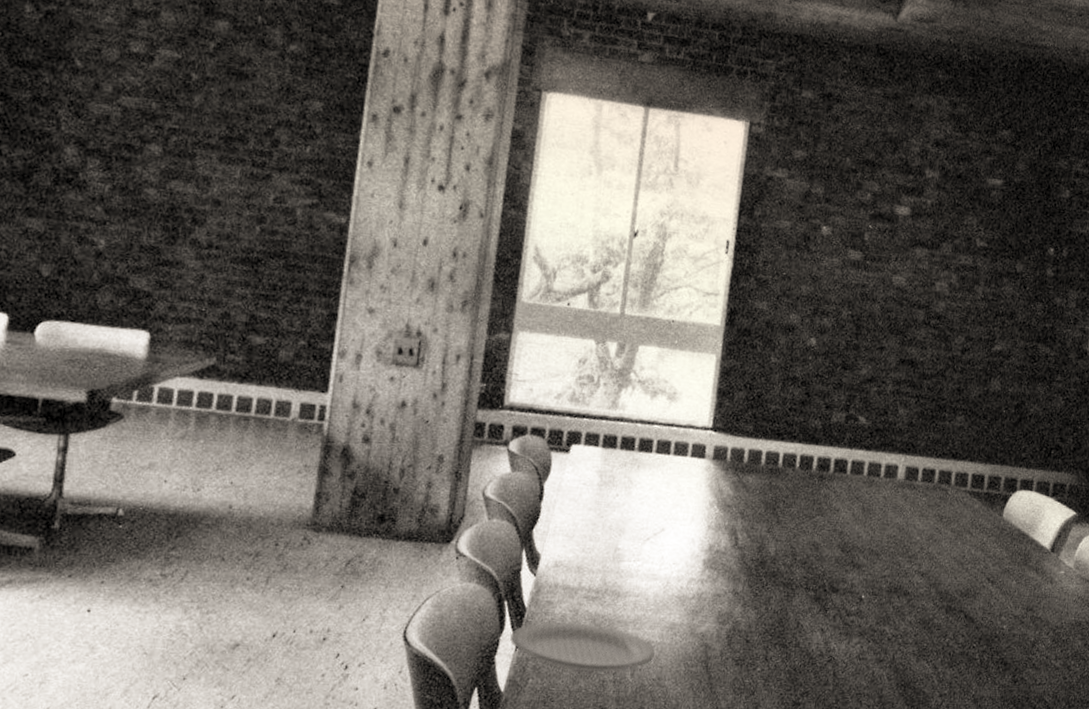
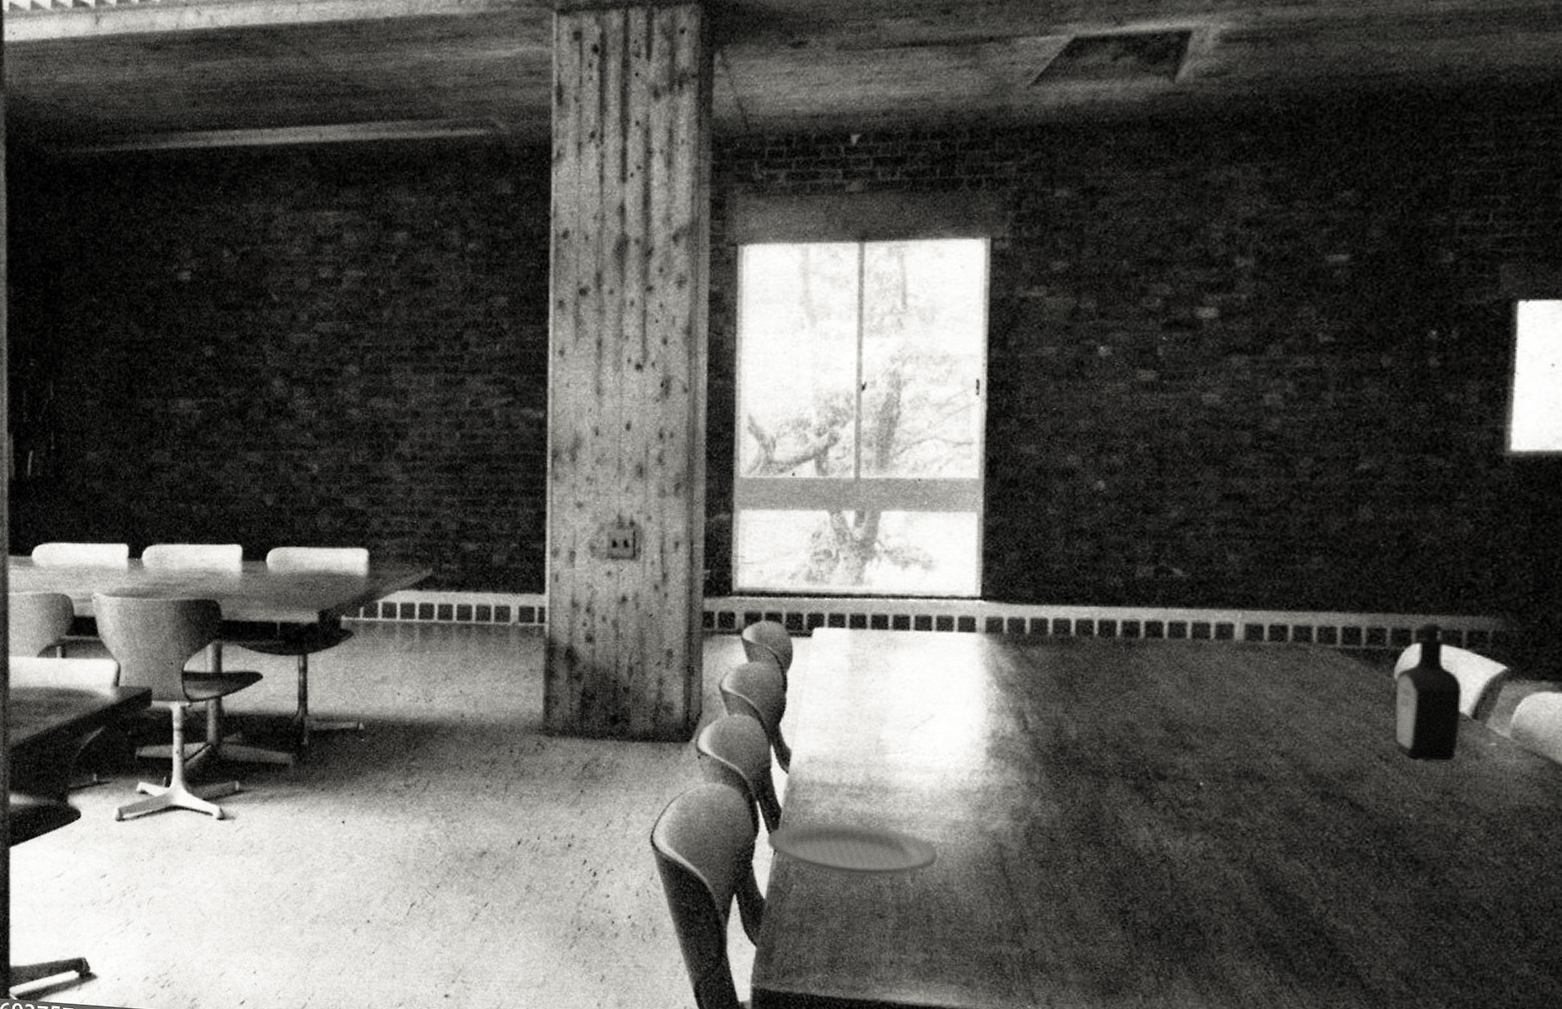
bottle: none [1000,474,1047,585] -> present [1395,622,1462,761]

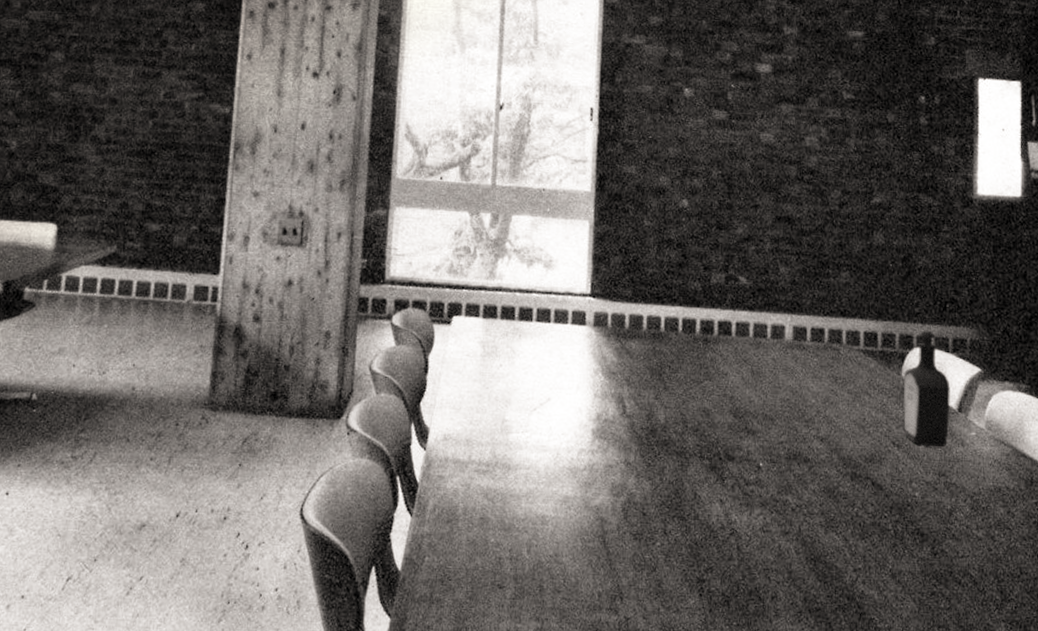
plate: present [767,823,939,876] -> none [404,497,551,548]

